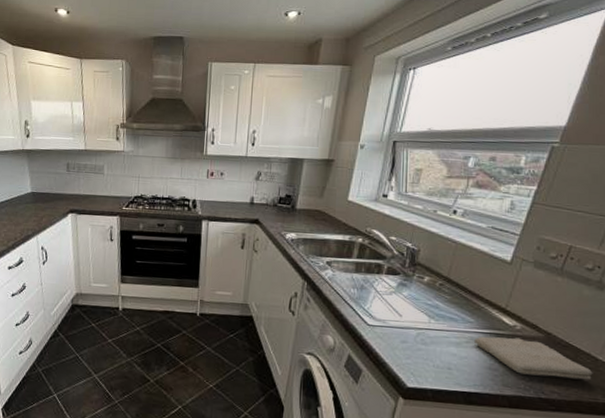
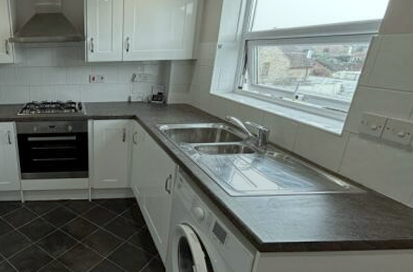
washcloth: present [474,336,593,380] -> none [314,195,404,224]

